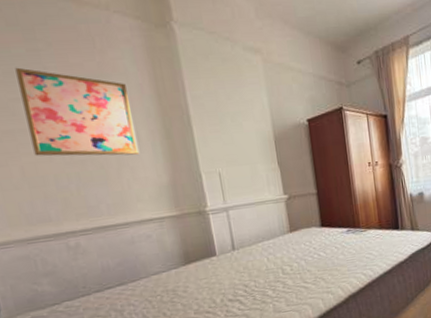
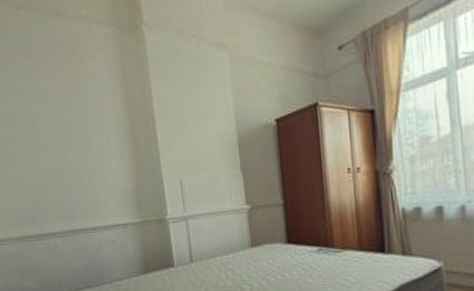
wall art: present [15,67,140,157] -> none [15,82,109,163]

